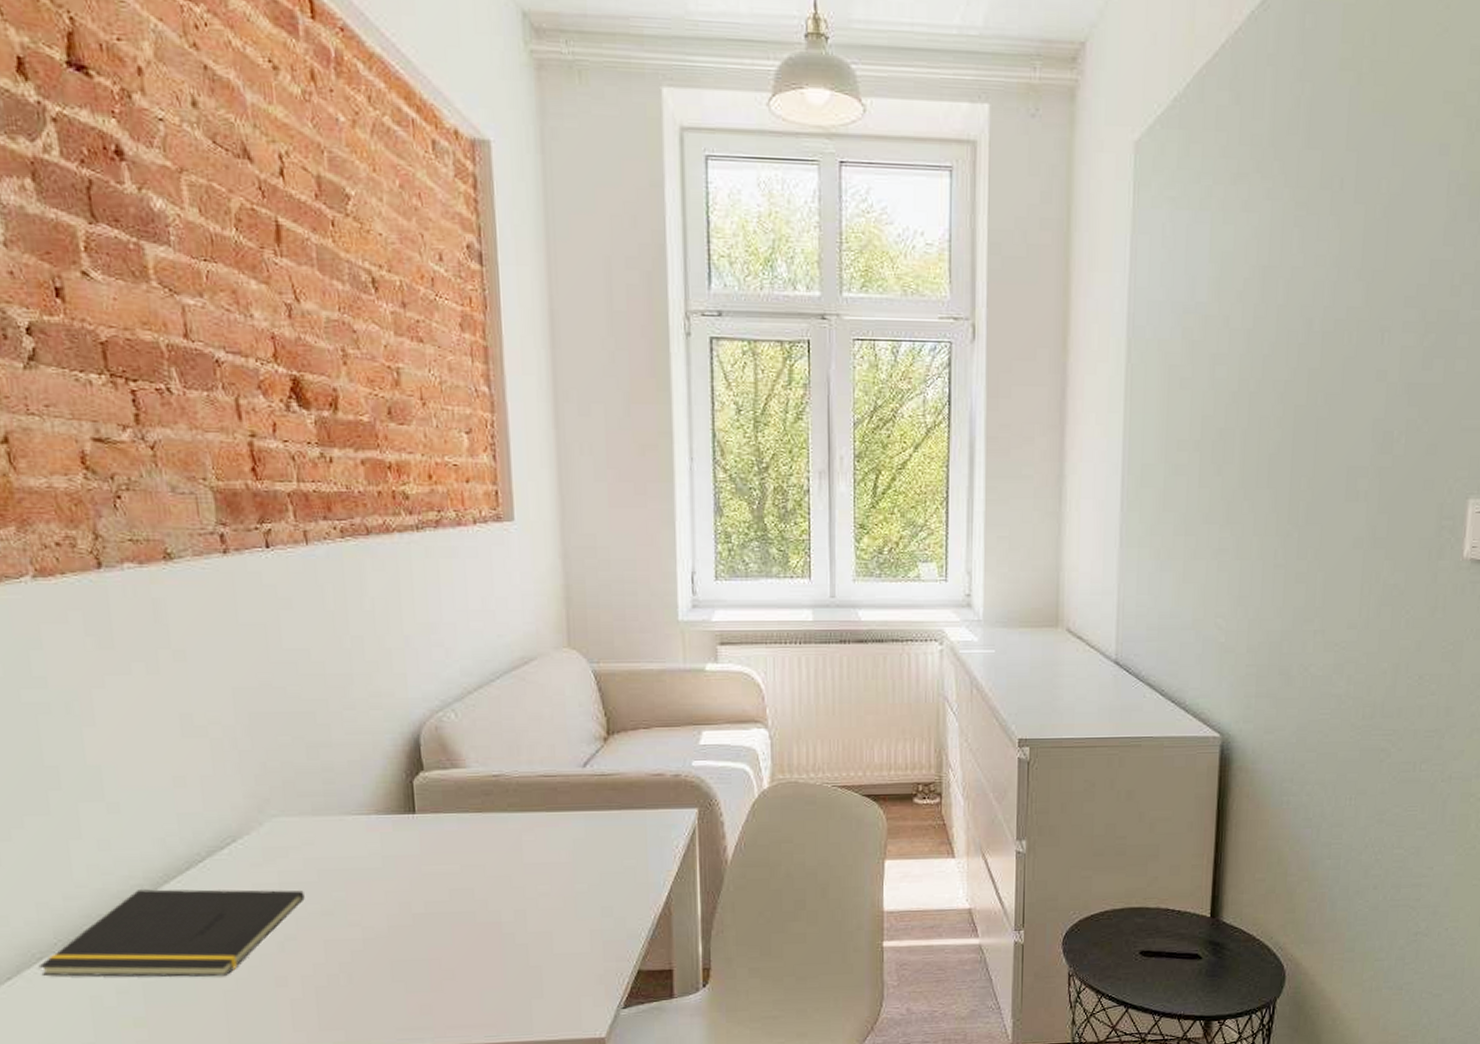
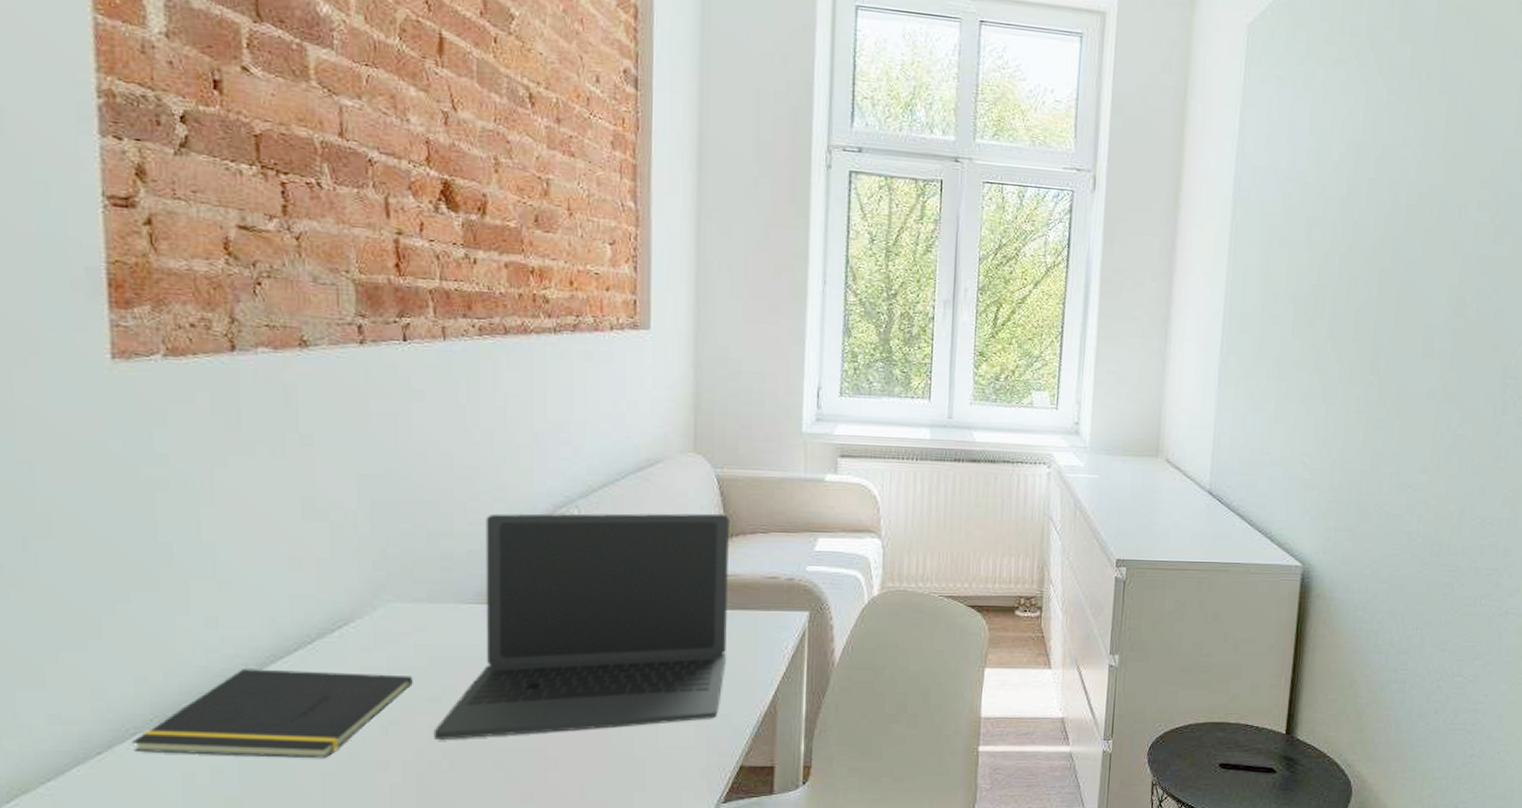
laptop: none [329,710,616,954] -> present [433,513,729,739]

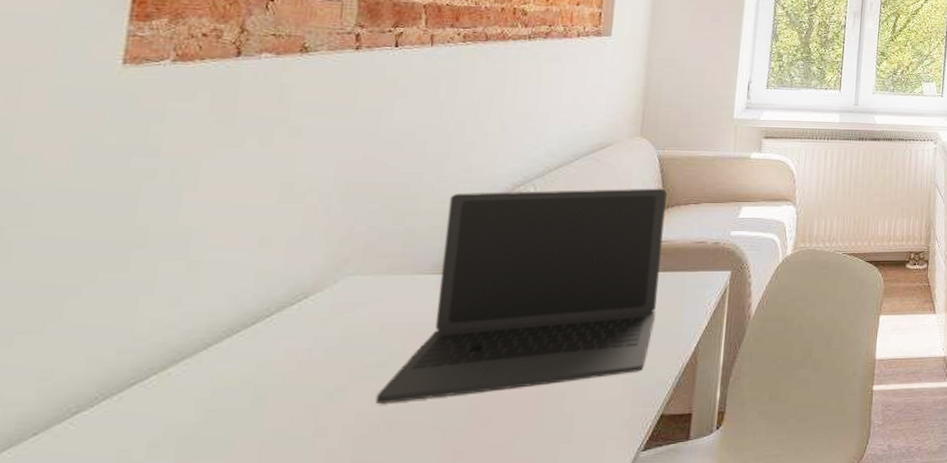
notepad: present [131,669,413,759] -> none [71,343,363,431]

